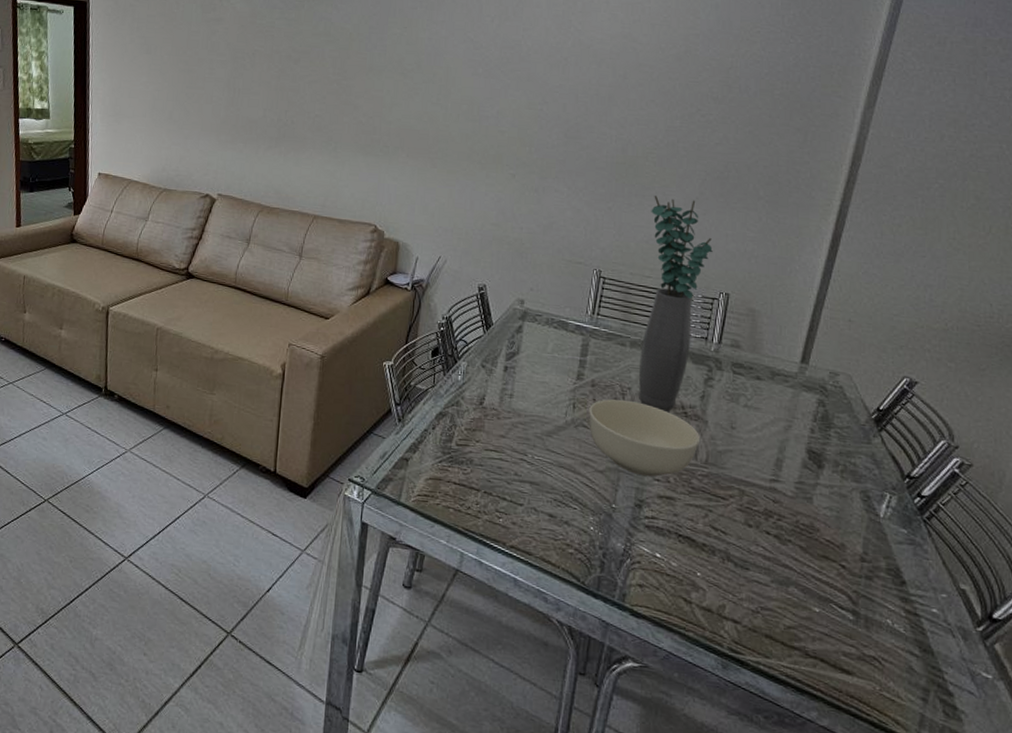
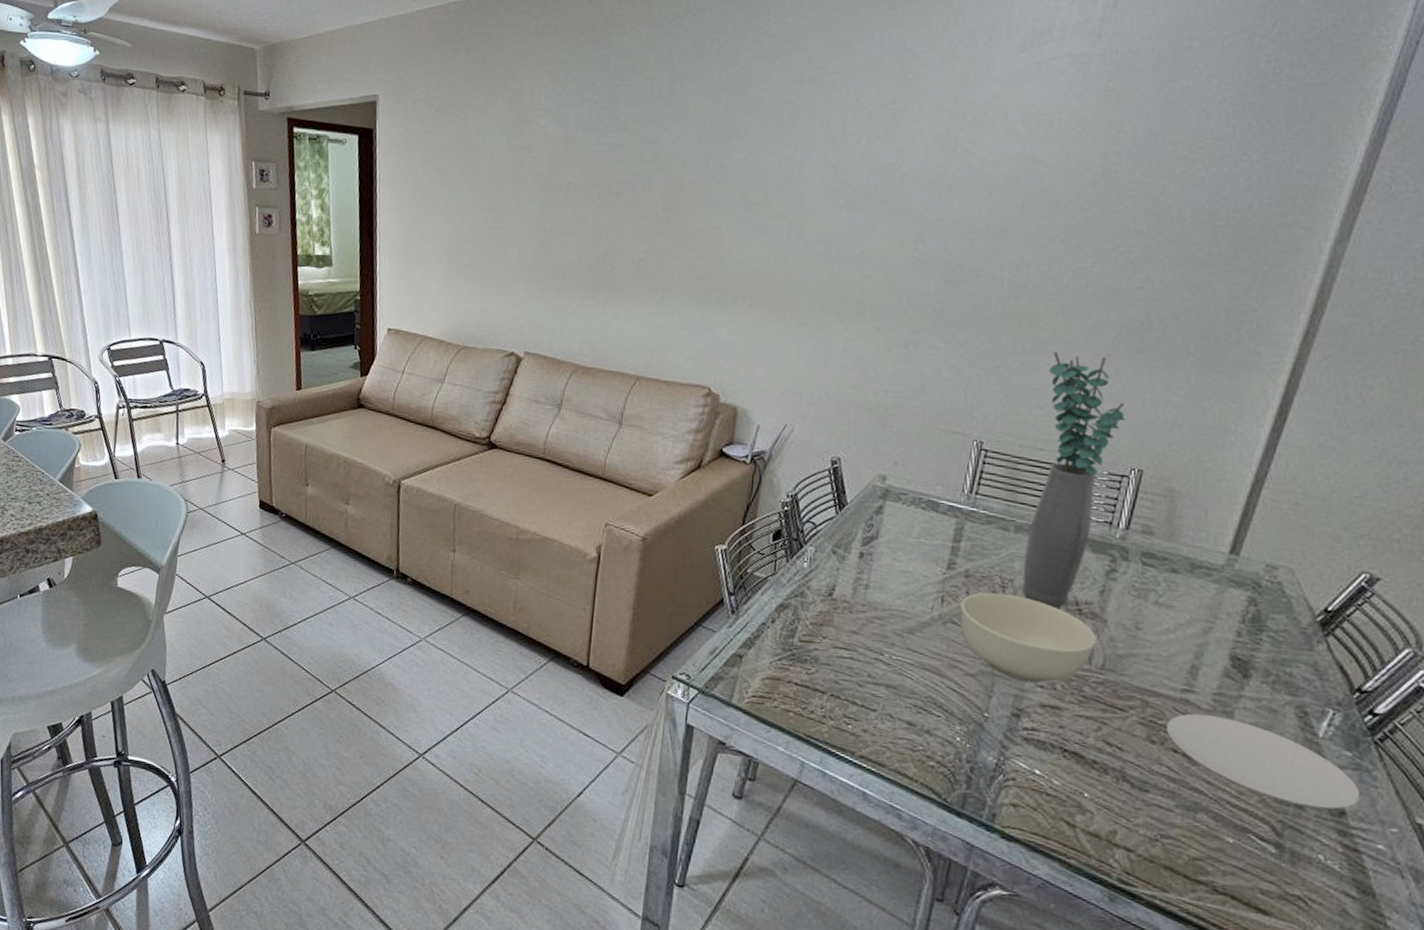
plate: none [761,500,915,580] -> present [1167,713,1359,810]

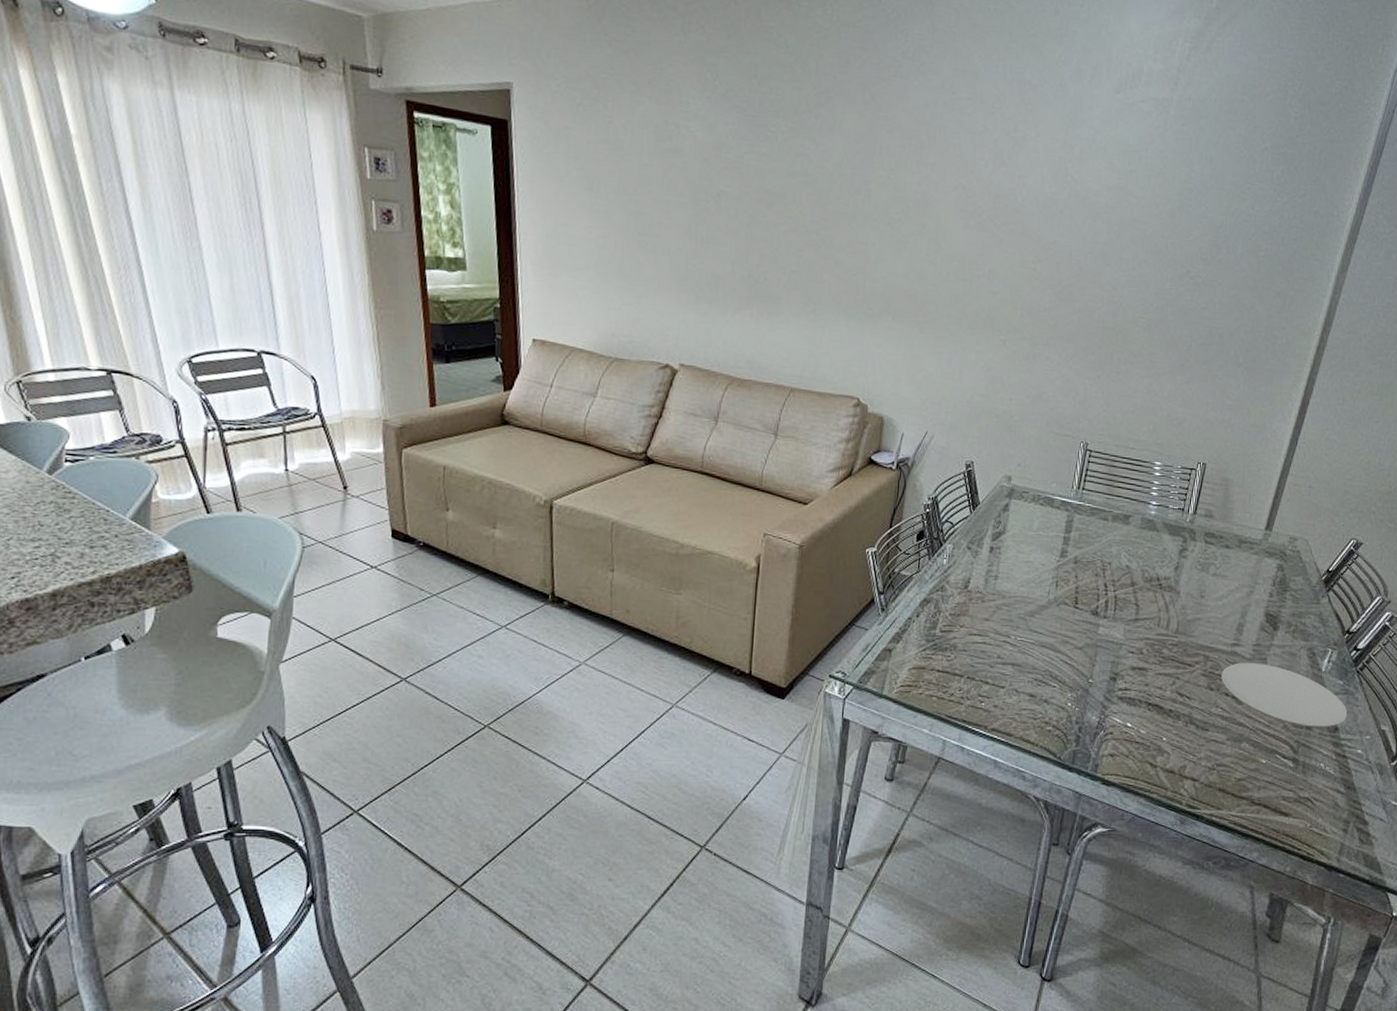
bowl: present [960,592,1097,683] -> none [1070,574,1173,650]
vase: present [1023,352,1125,610] -> none [1118,363,1194,586]

